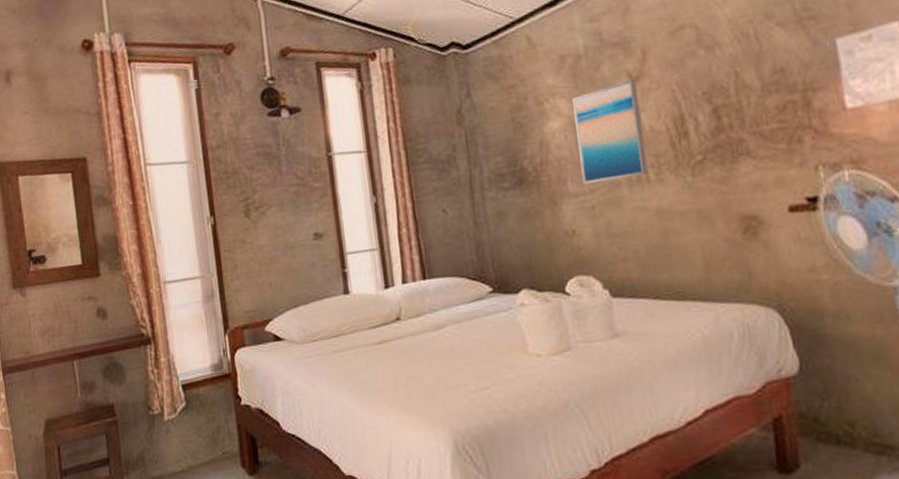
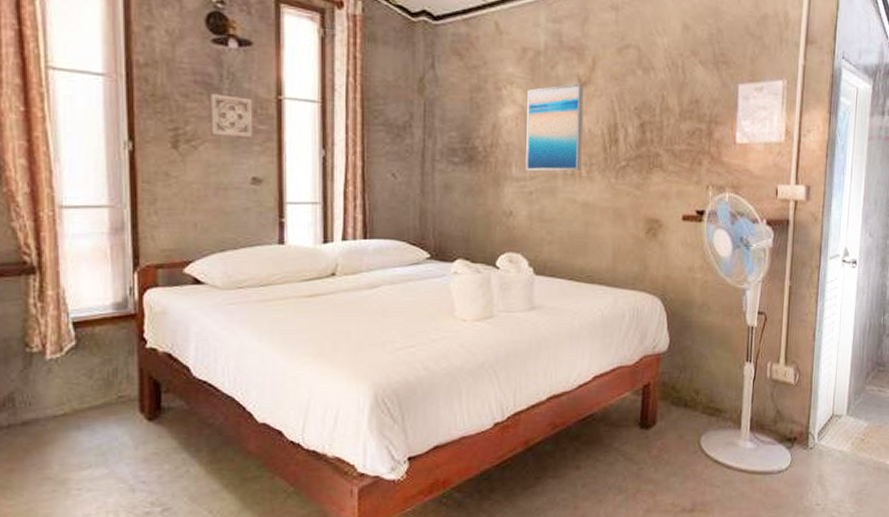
wall ornament: none [270,160,311,200] -> present [209,94,253,139]

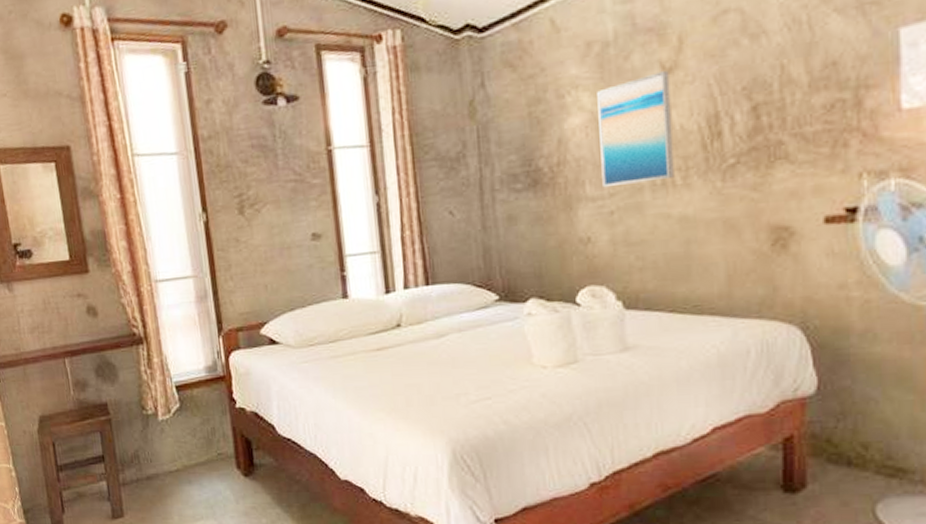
wall ornament: present [209,94,253,139] -> none [265,154,309,197]

